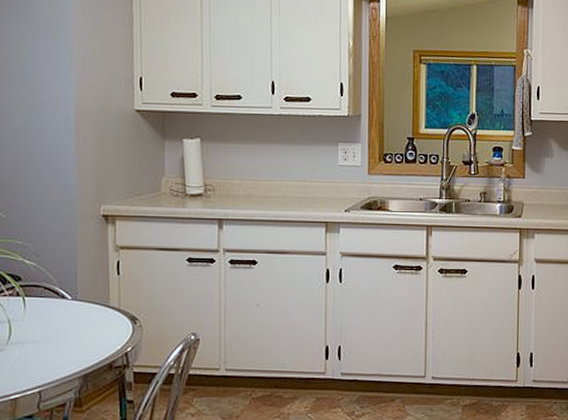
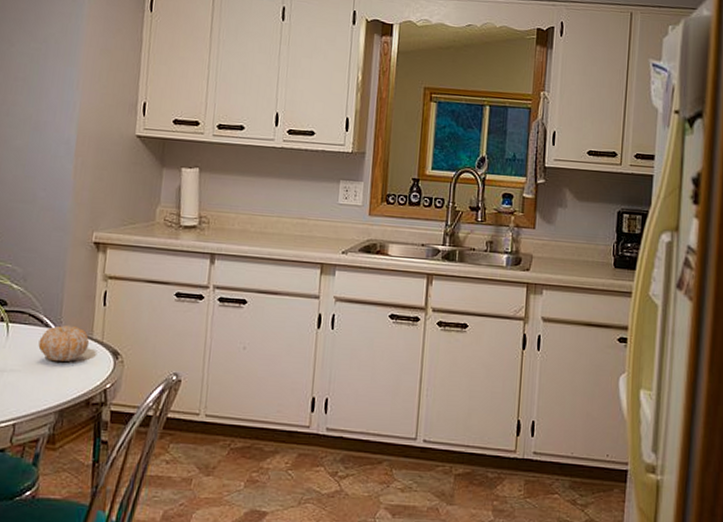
fruit: none [56,295,107,329] -> present [38,324,90,362]

